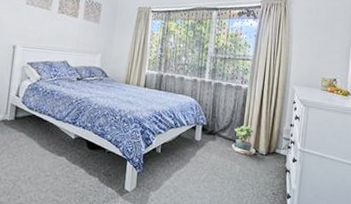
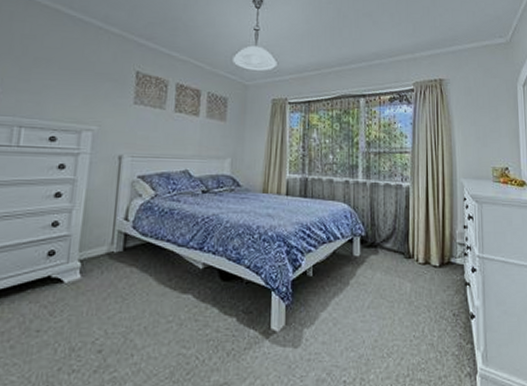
potted plant: present [228,125,256,155] -> none [394,232,427,269]

